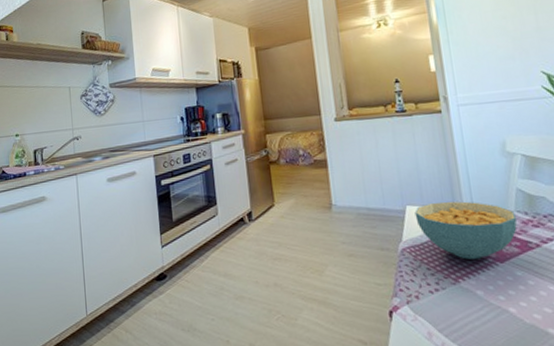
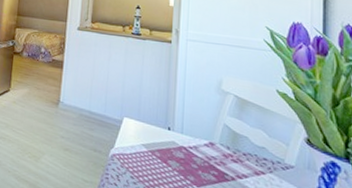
cereal bowl: present [414,201,518,260] -> none [130,119,220,179]

